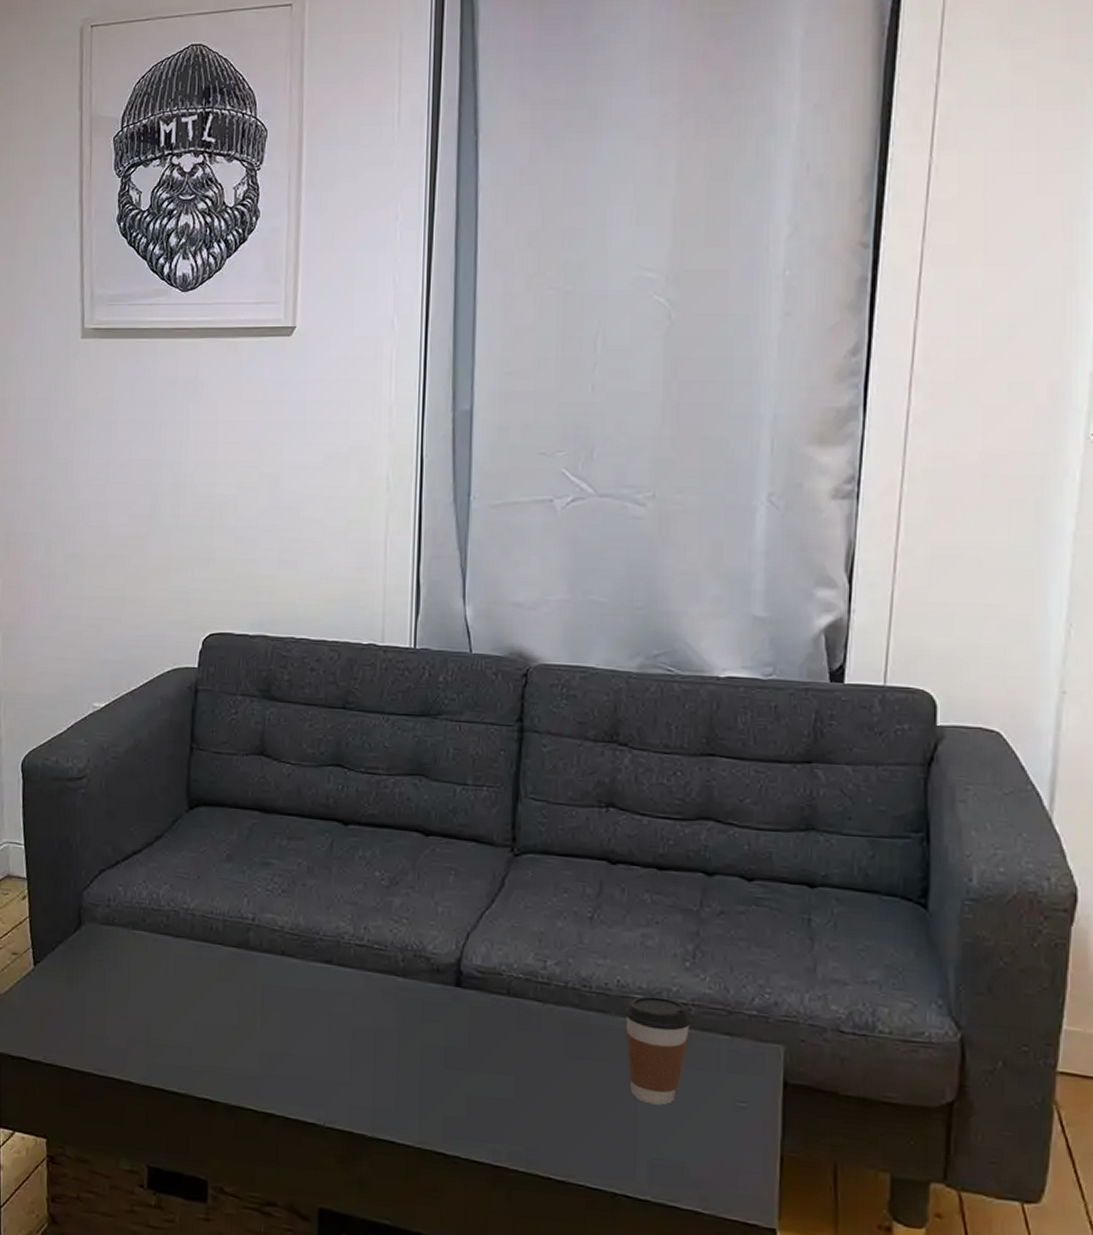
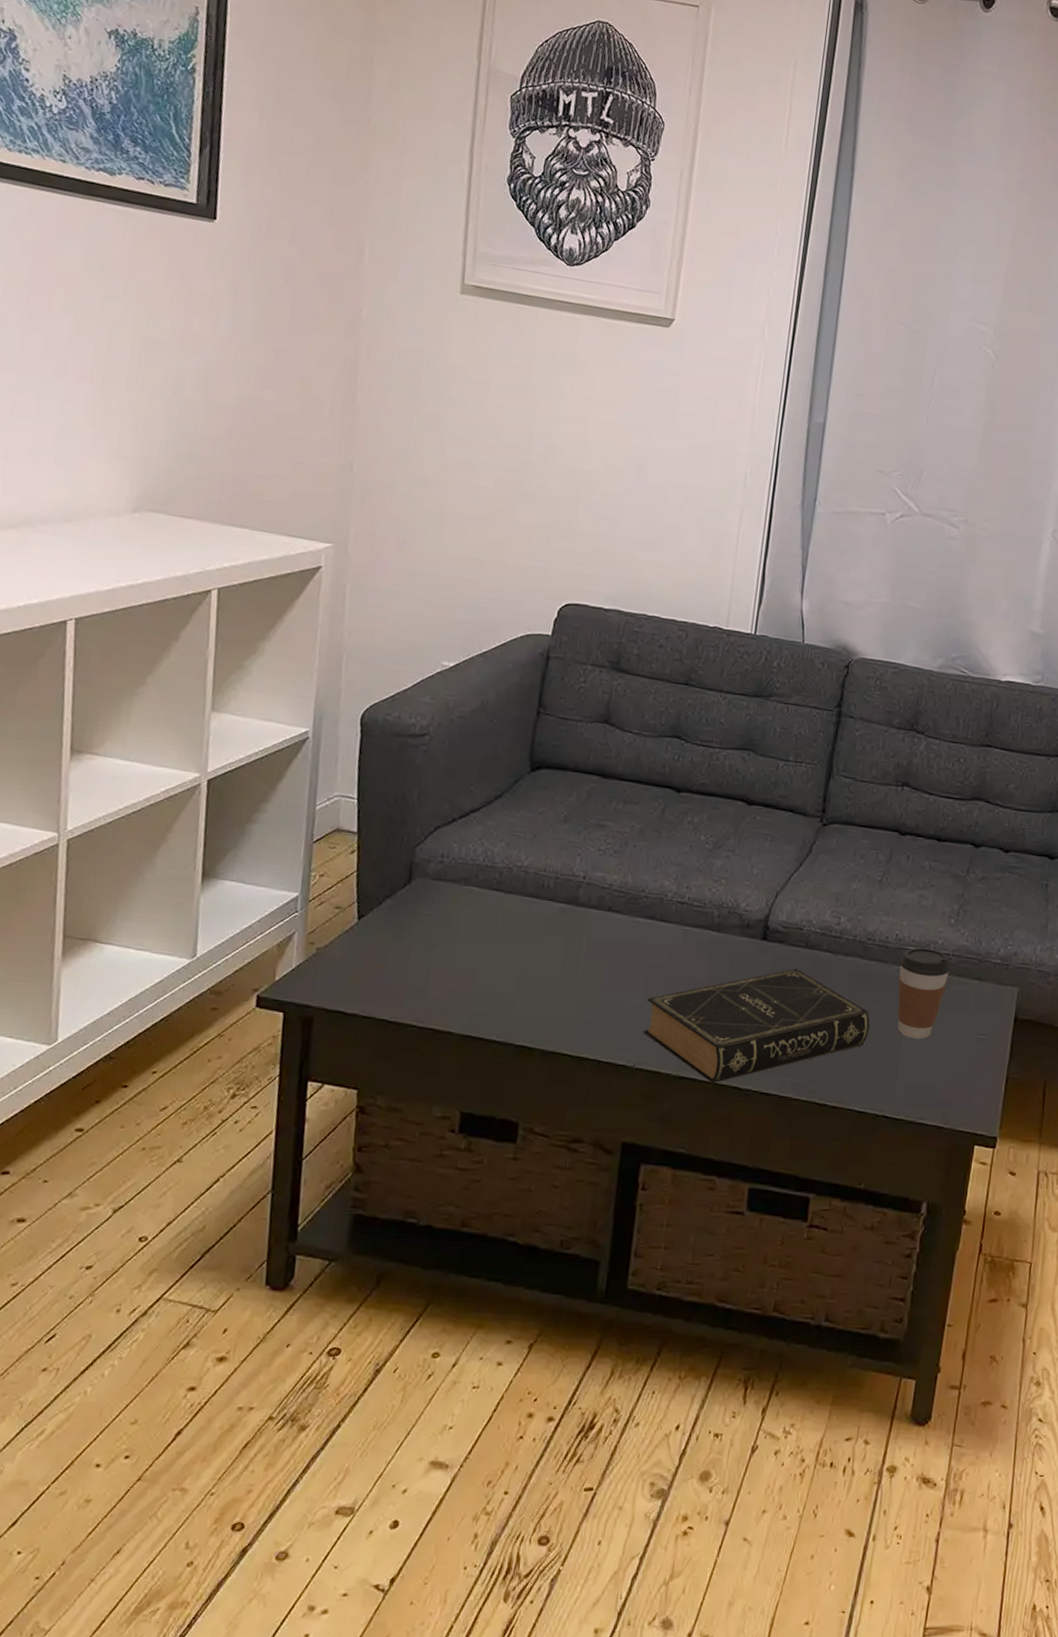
book: none [331,1019,595,1148] -> present [643,969,870,1084]

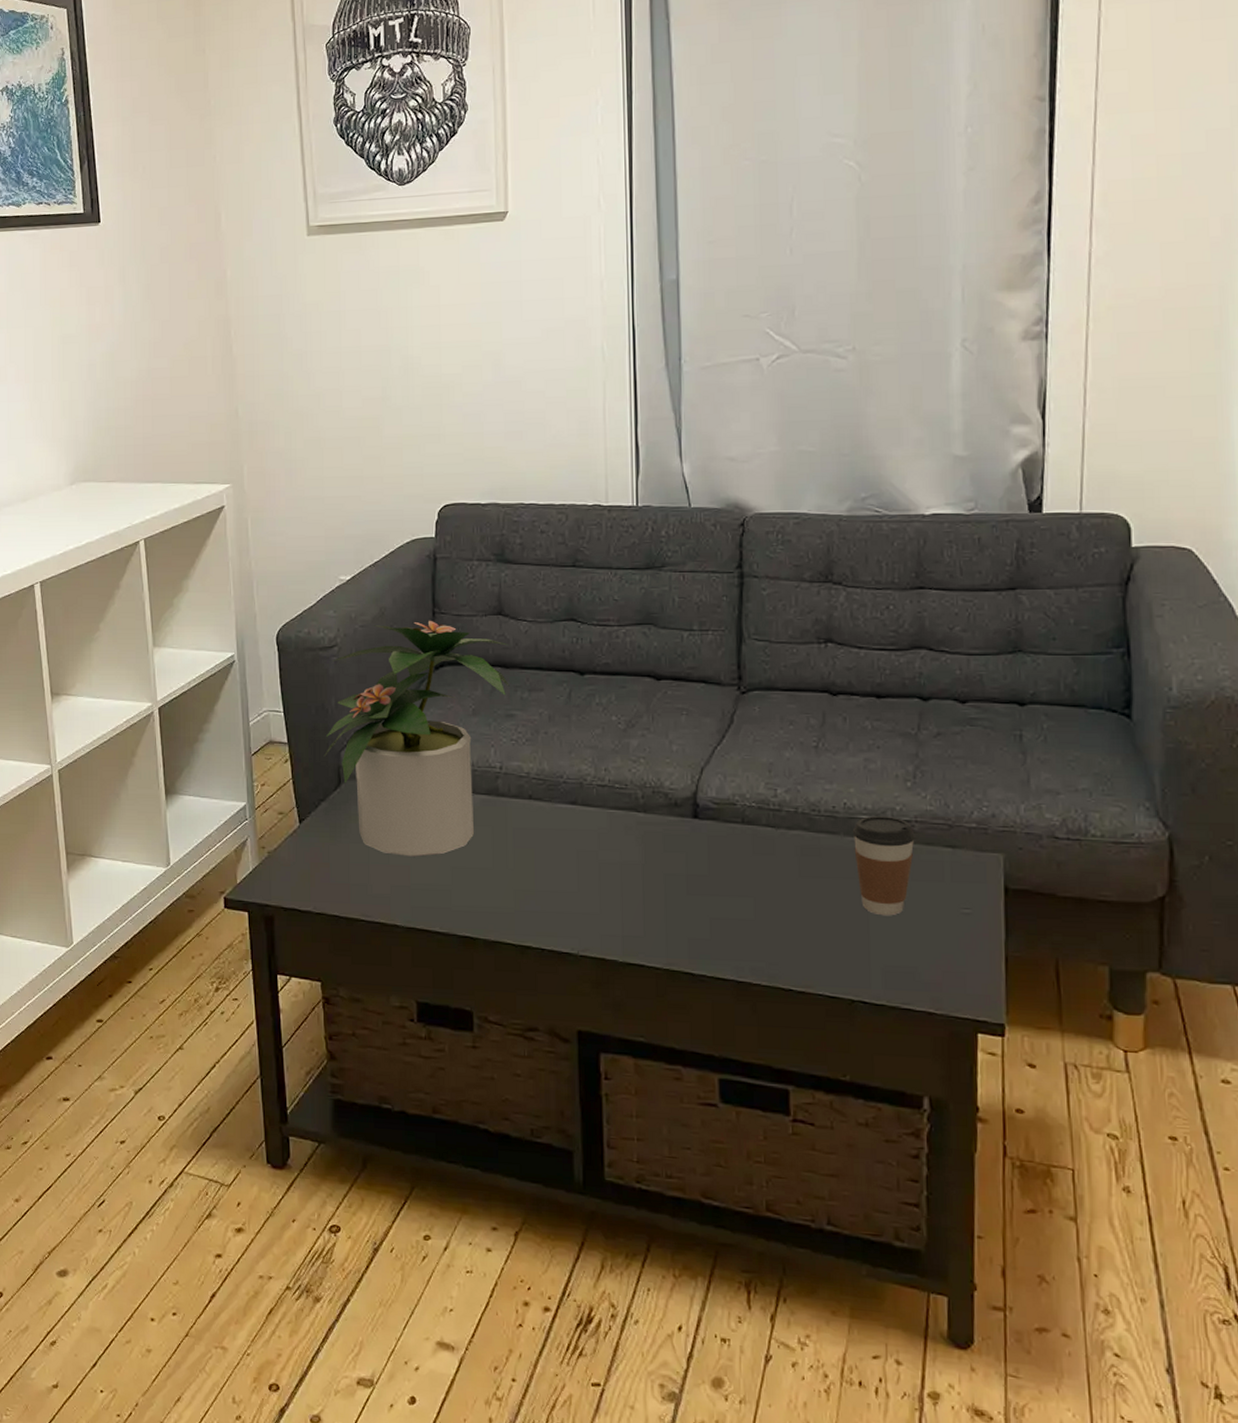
potted plant: none [397,718,612,963] -> present [324,620,510,857]
book: present [643,969,870,1084] -> none [581,846,828,970]

